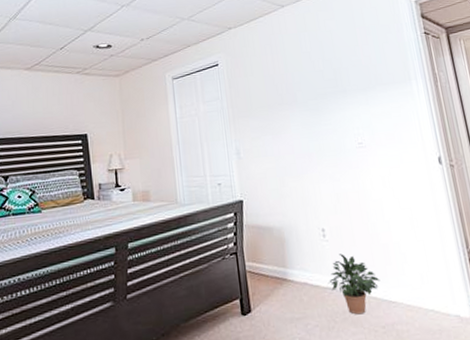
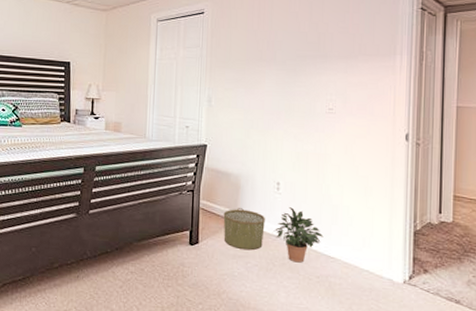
basket: none [272,263,320,311] -> present [223,208,265,251]

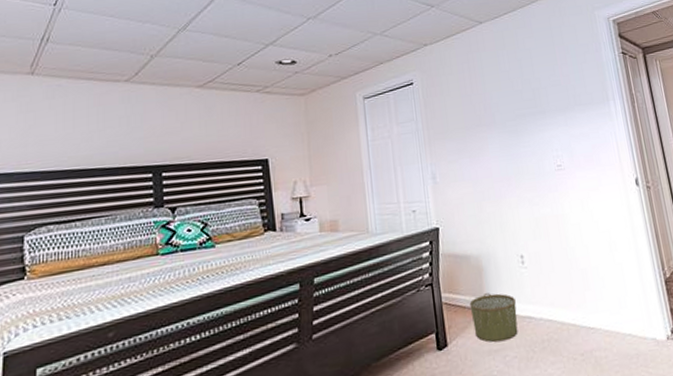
potted plant: present [273,207,324,263] -> none [526,280,579,344]

